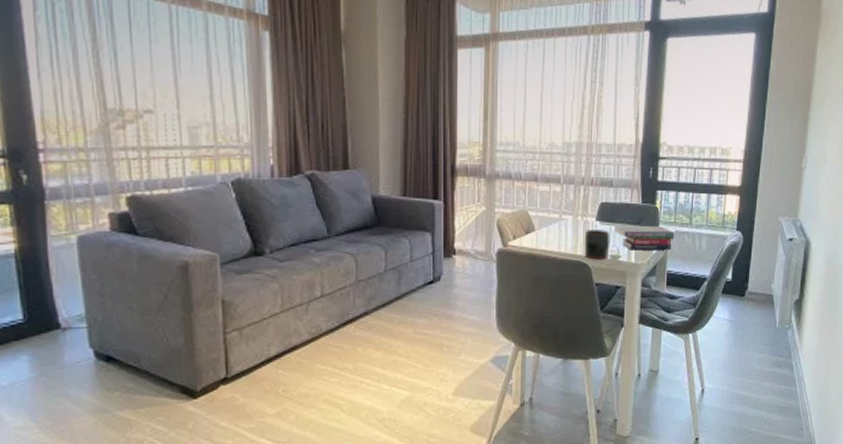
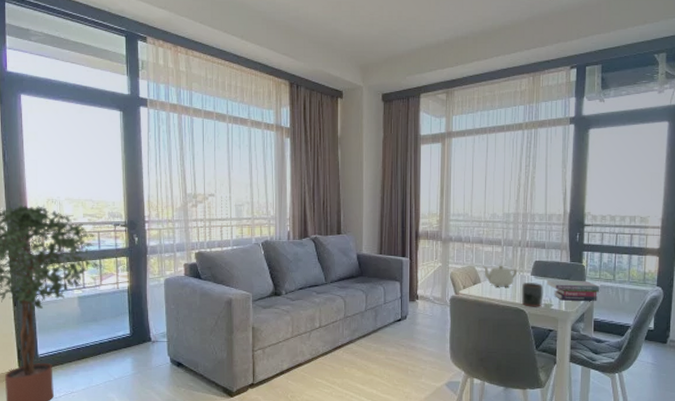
teapot: none [538,208,580,236] -> present [483,265,518,287]

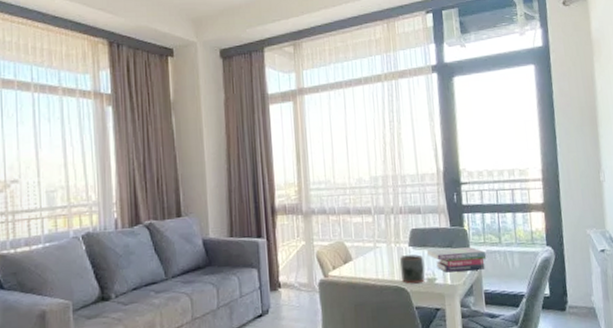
teapot: present [483,265,518,287] -> none [353,237,394,264]

